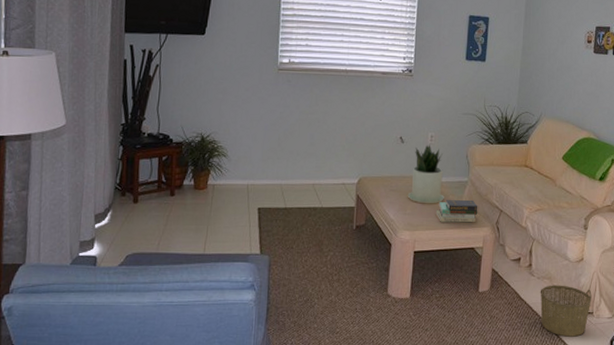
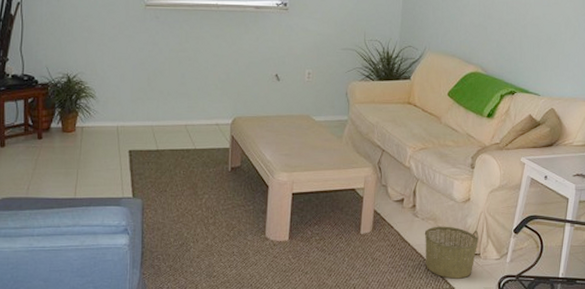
planter: present [407,144,444,204] -> none [284,82,323,144]
books: present [435,199,478,223] -> none [314,139,359,163]

